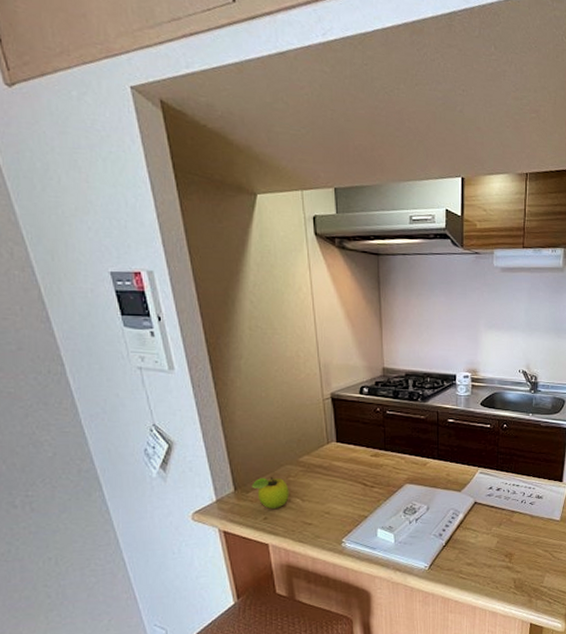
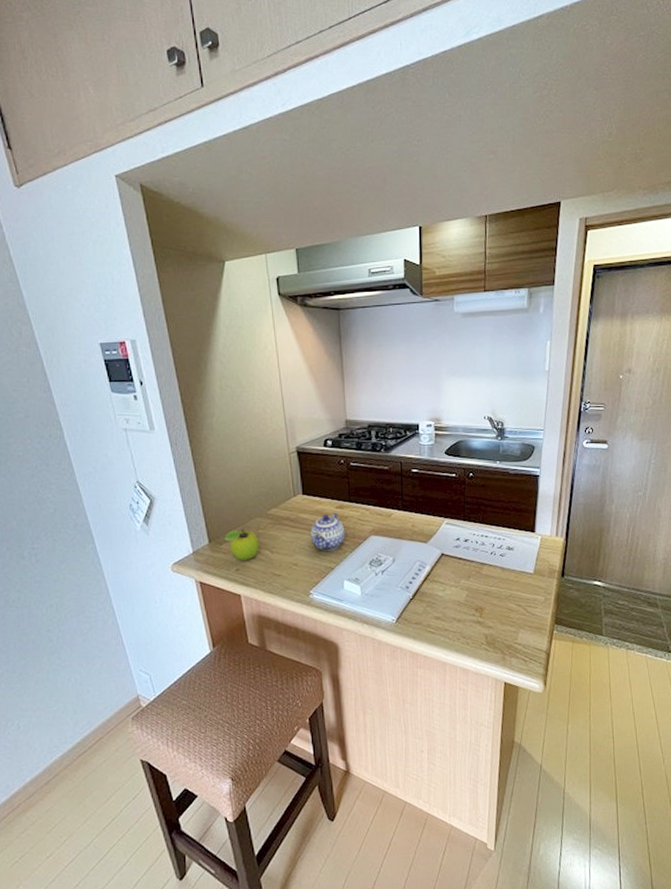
teapot: none [344,460,380,499] -> present [310,512,345,551]

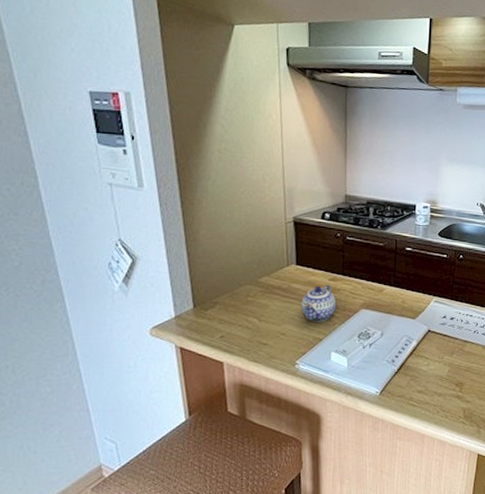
fruit: present [224,529,259,560] -> none [210,295,247,327]

